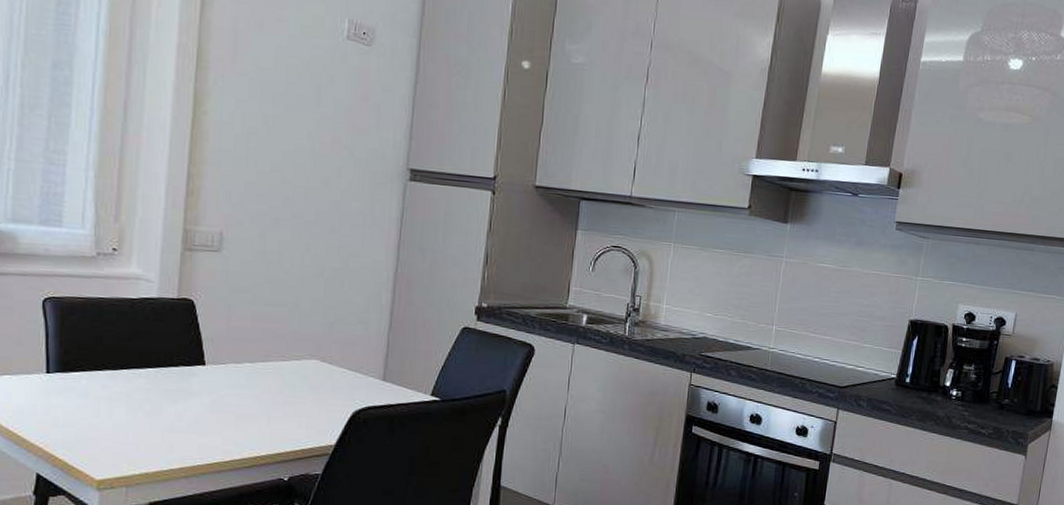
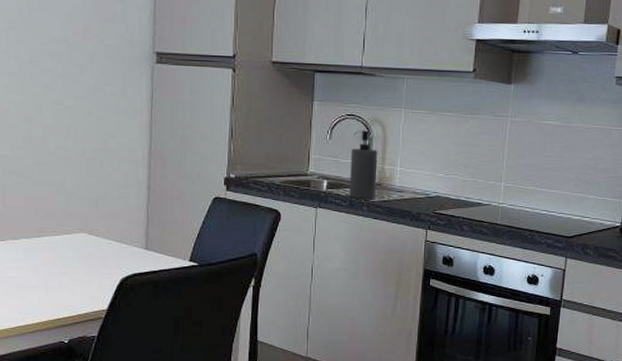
soap dispenser: none [609,263,643,338] -> present [348,130,378,200]

